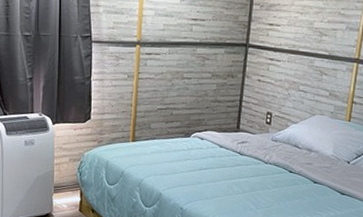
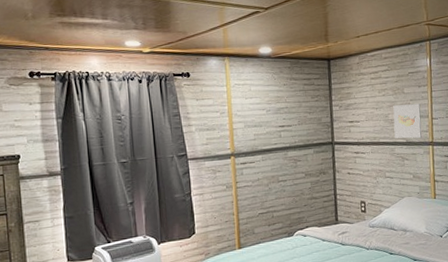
wall art: none [316,12,353,52] -> present [393,104,422,139]

